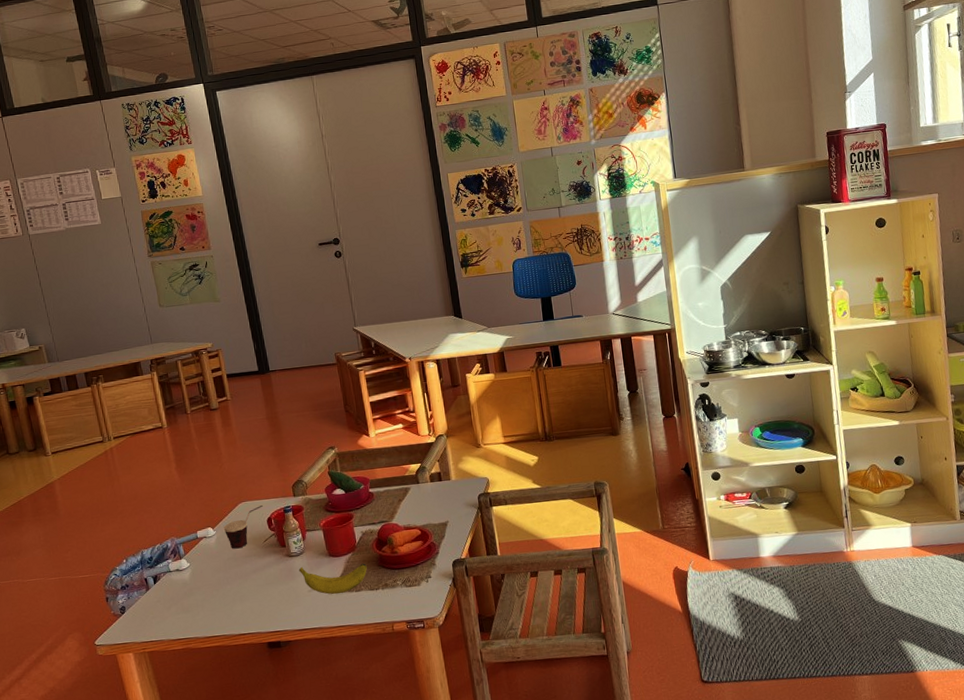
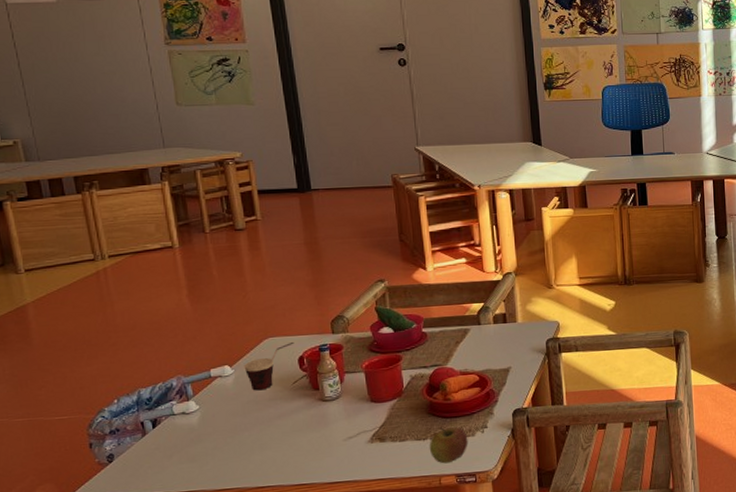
banana: present [298,563,367,594] -> none [333,410,414,444]
apple: none [381,577,415,612] -> present [429,426,468,464]

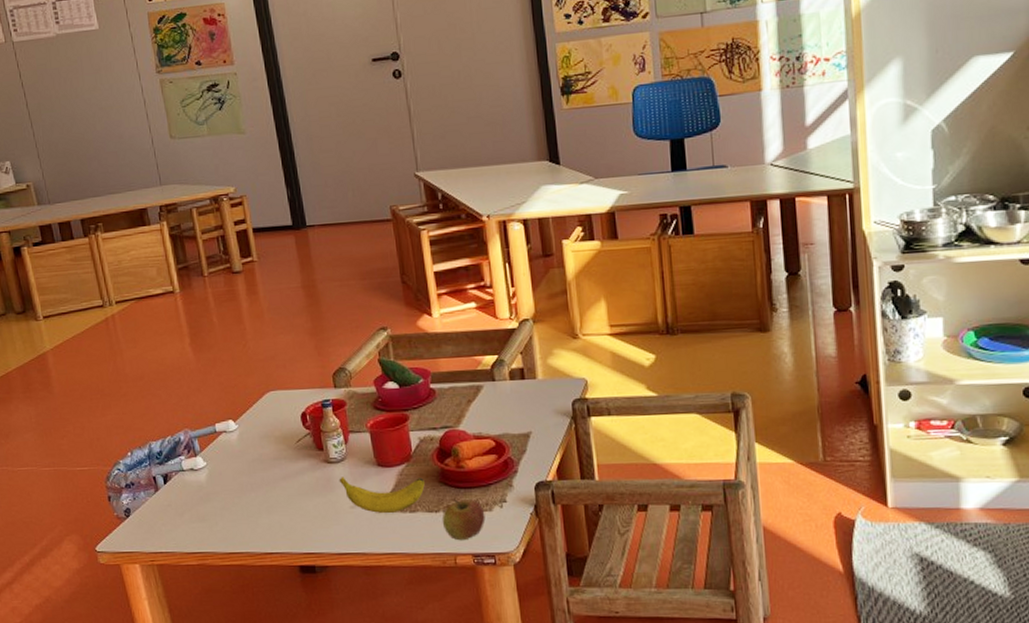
cup: present [244,341,294,391] -> none [247,396,296,449]
banana: none [333,410,414,444] -> present [339,477,425,513]

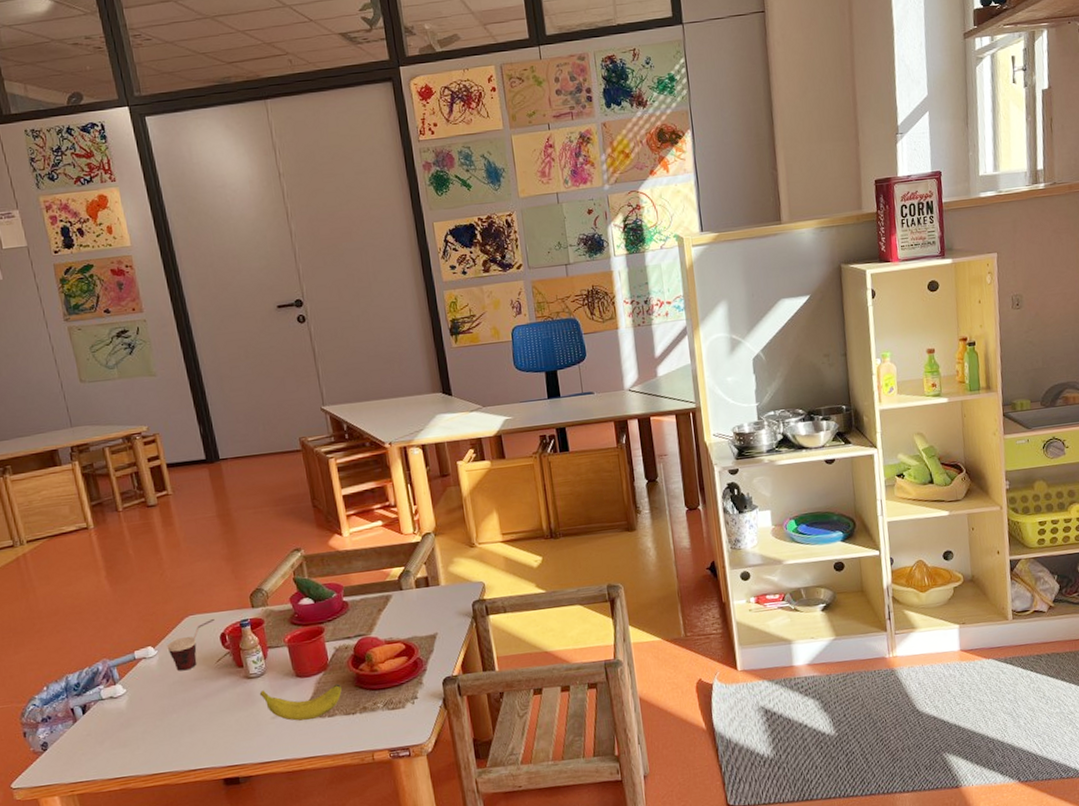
cup: none [247,396,296,449] -> present [166,618,215,671]
apple: present [442,498,486,541] -> none [359,698,399,739]

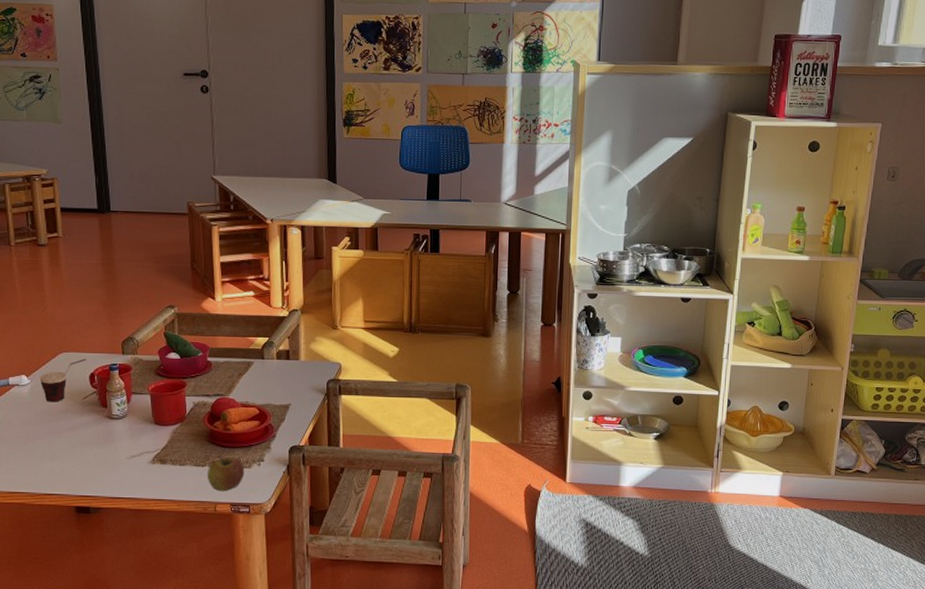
banana: present [259,684,342,721] -> none [118,431,195,465]
apple: none [359,698,399,739] -> present [207,456,245,492]

